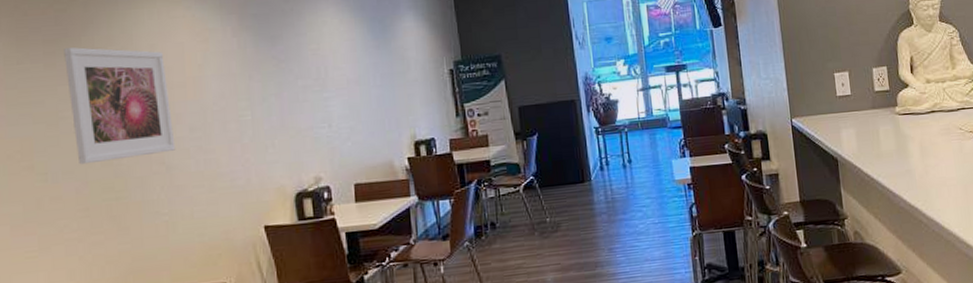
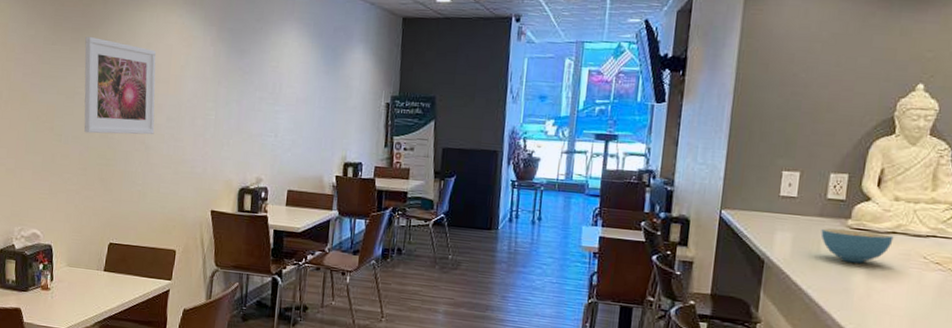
cereal bowl: none [877,113,934,146] -> present [821,228,894,264]

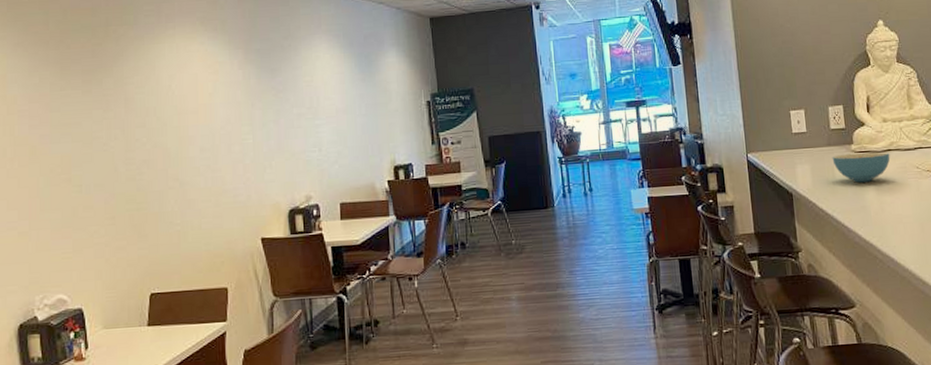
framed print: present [84,37,156,135] -> none [99,77,188,179]

